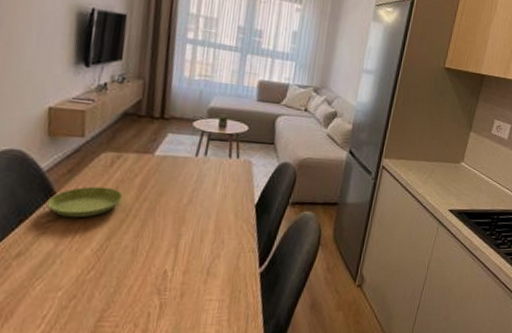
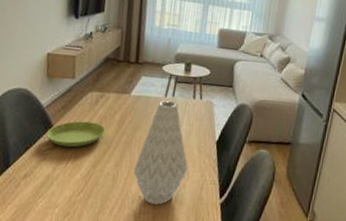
vase: none [157,160,223,279] -> present [133,100,188,205]

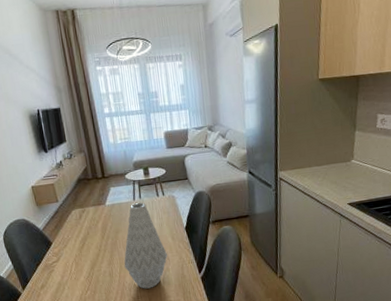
saucer: present [46,121,106,148] -> none [48,233,94,258]

